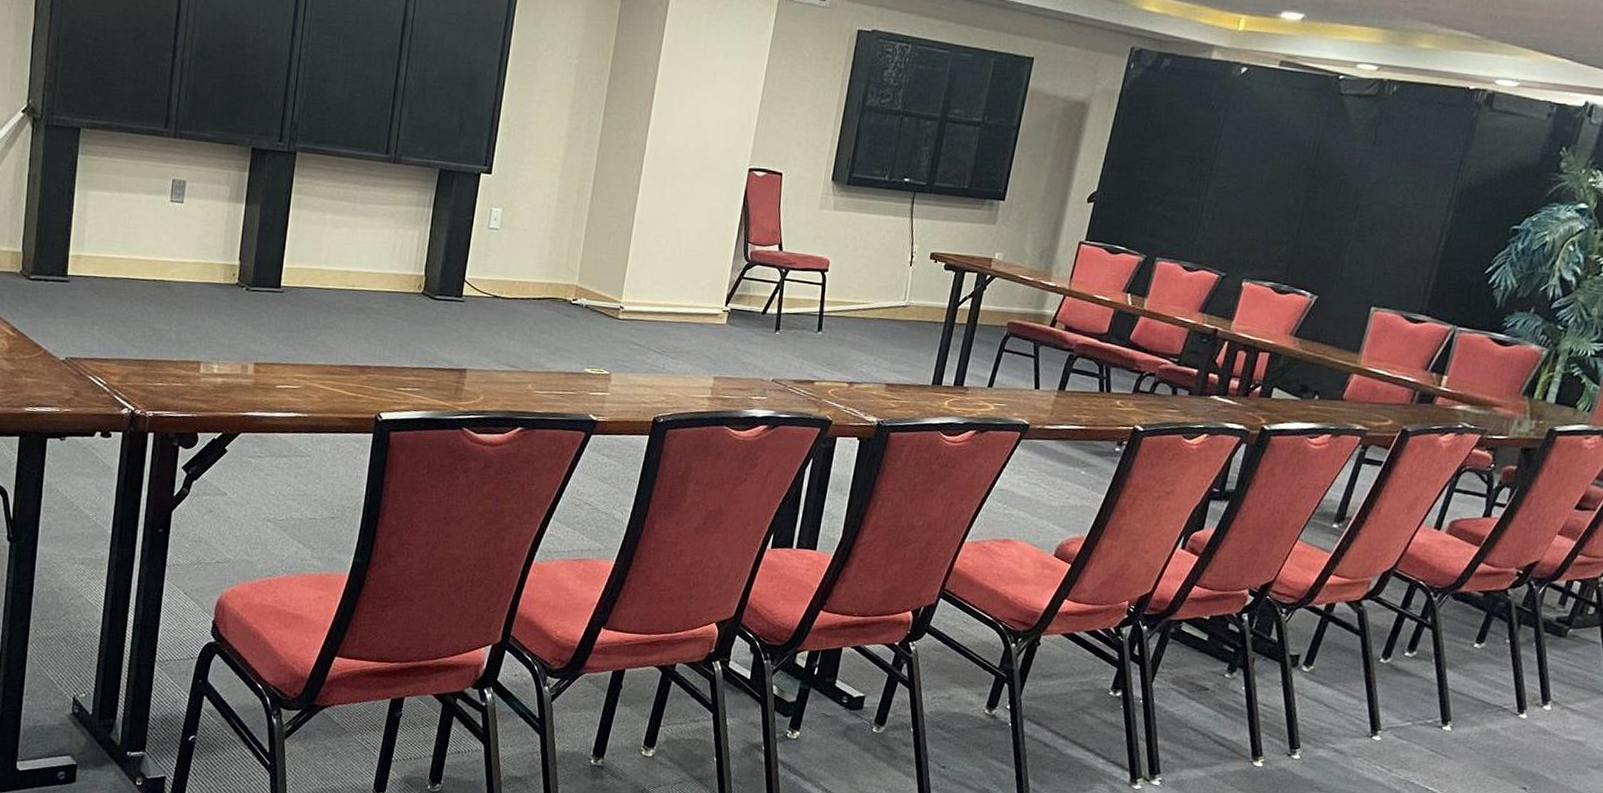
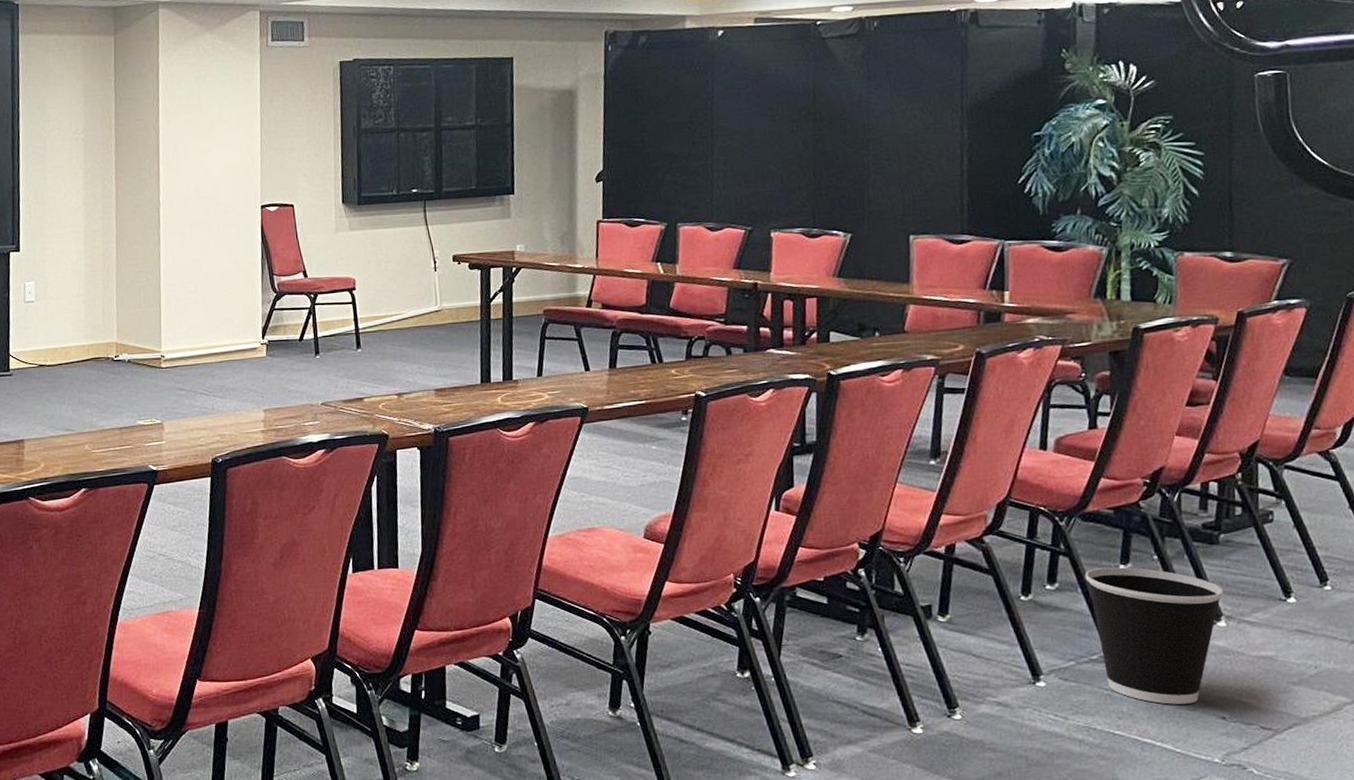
wastebasket: none [1434,643,1558,773] -> present [1084,567,1224,705]

